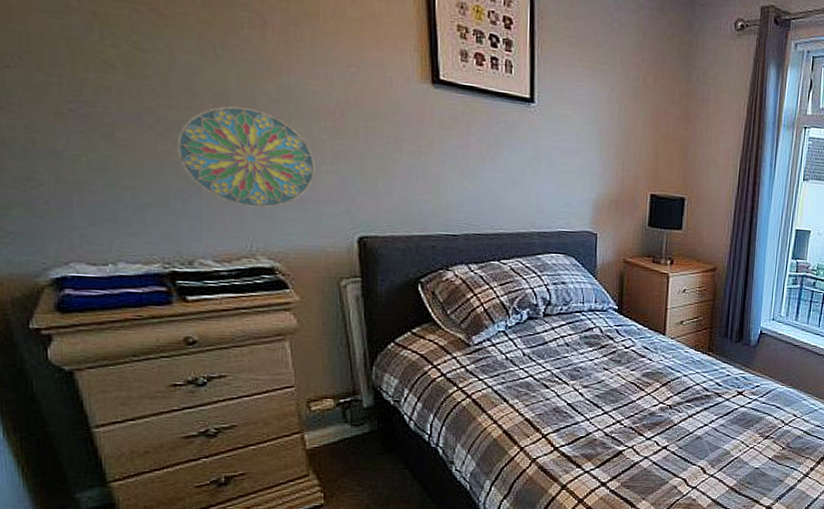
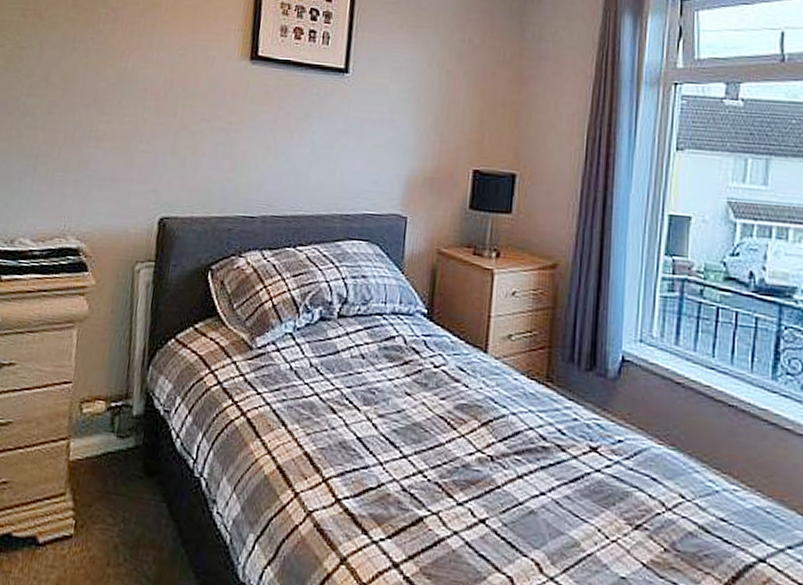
decorative plate: present [177,106,315,208] -> none [25,91,135,188]

